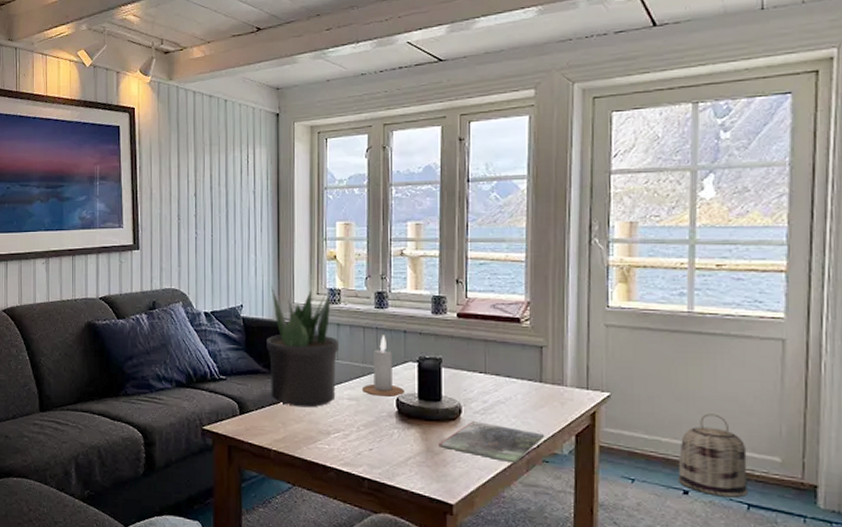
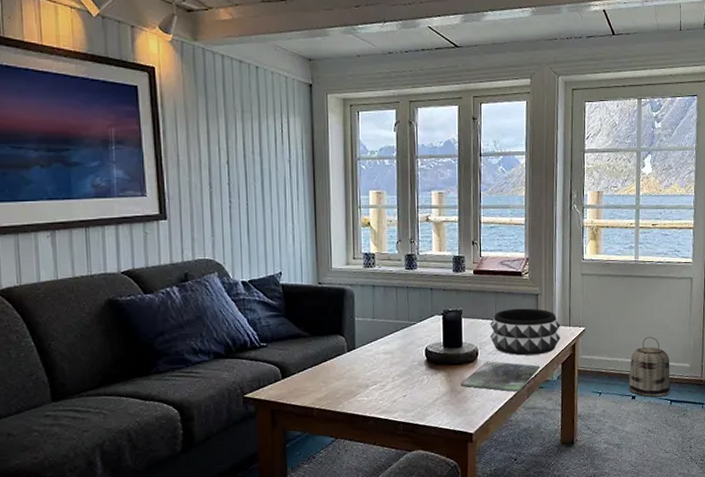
planter: present [266,286,340,408] -> none [306,253,375,366]
candle: present [362,335,404,397] -> none [396,293,432,348]
decorative bowl: none [477,361,574,421] -> present [490,308,560,356]

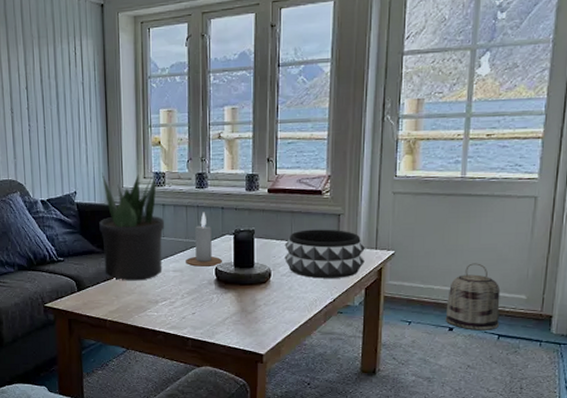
planter: none [306,253,375,366] -> present [99,173,165,281]
candle: none [396,293,432,348] -> present [186,212,222,267]
magazine: present [460,361,540,392] -> none [251,283,340,316]

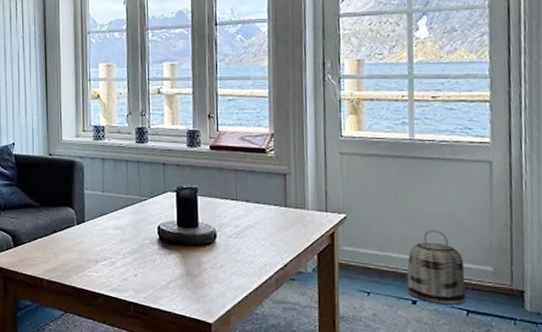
planter: present [99,173,165,281] -> none [37,125,105,238]
candle: present [186,212,222,267] -> none [127,167,165,225]
decorative bowl: present [284,229,365,279] -> none [229,189,315,242]

